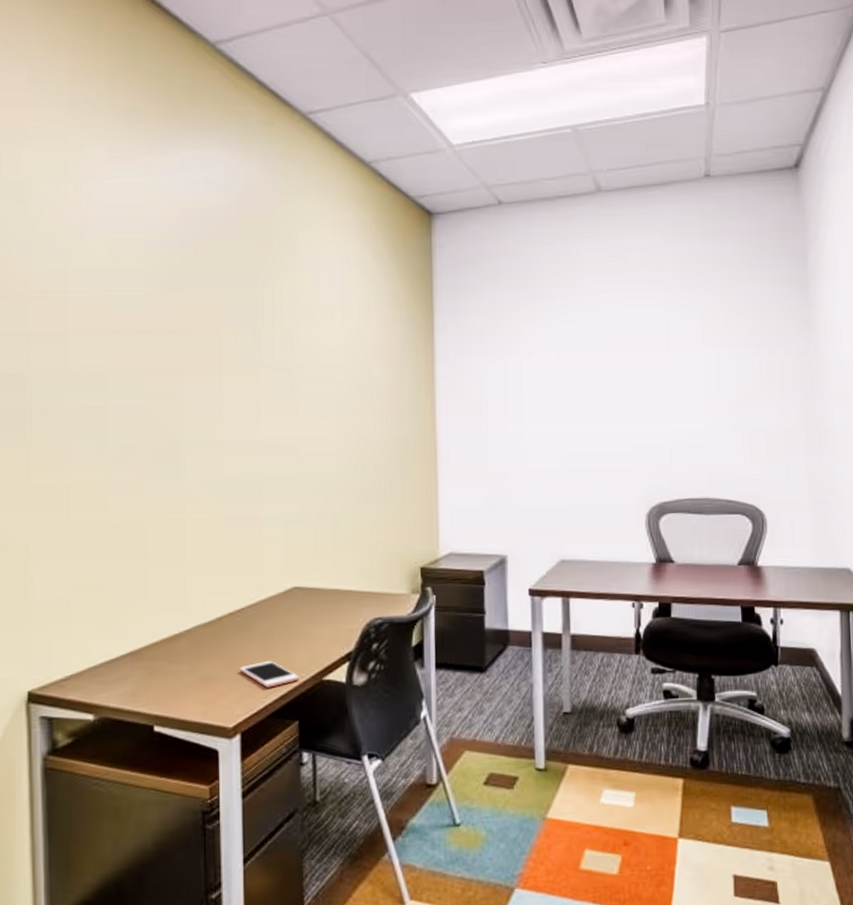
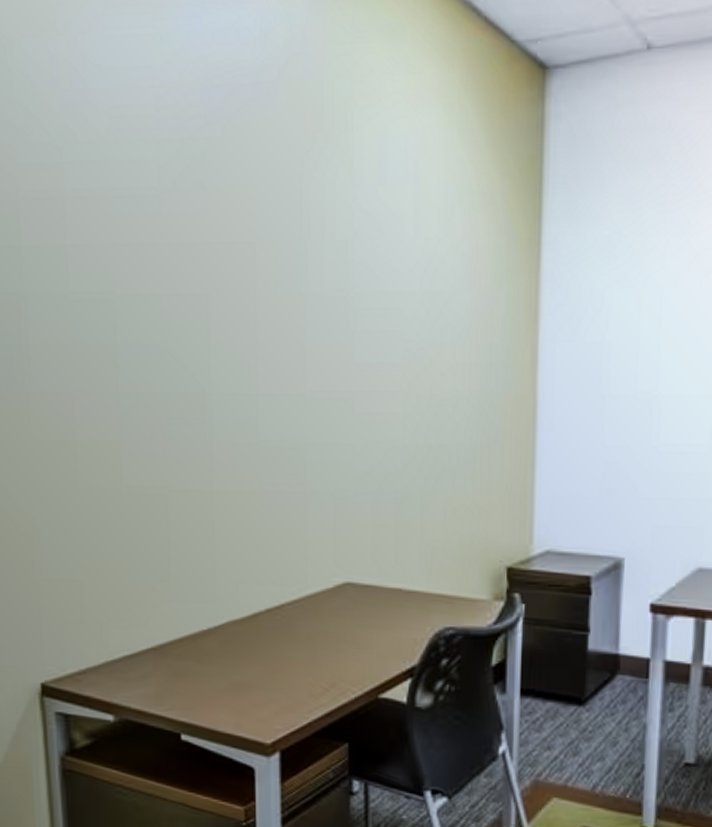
cell phone: present [239,660,299,688] -> none [279,669,350,702]

